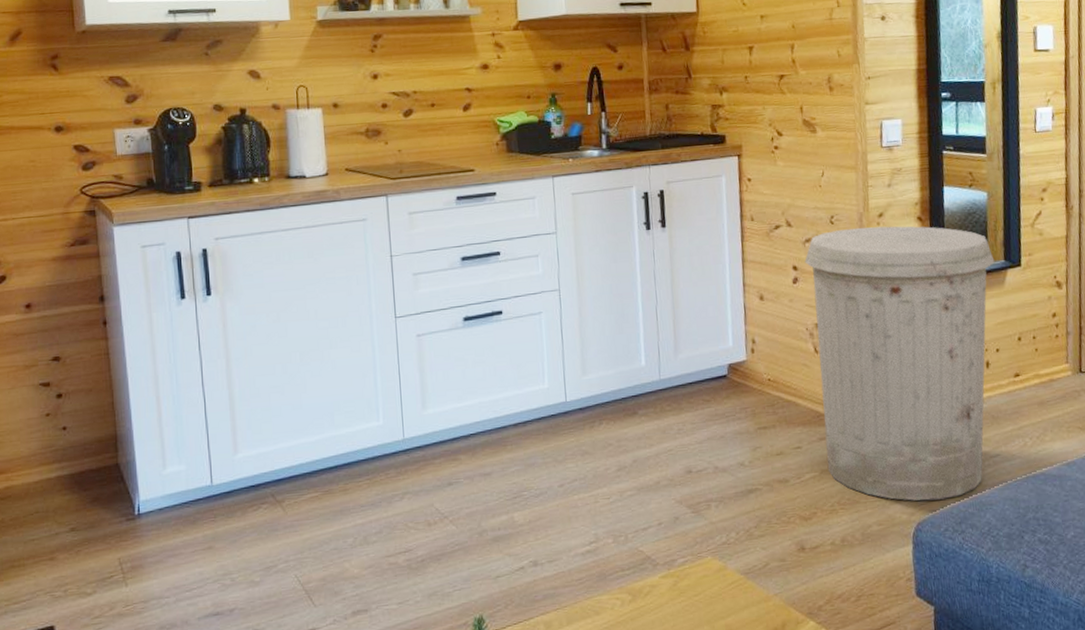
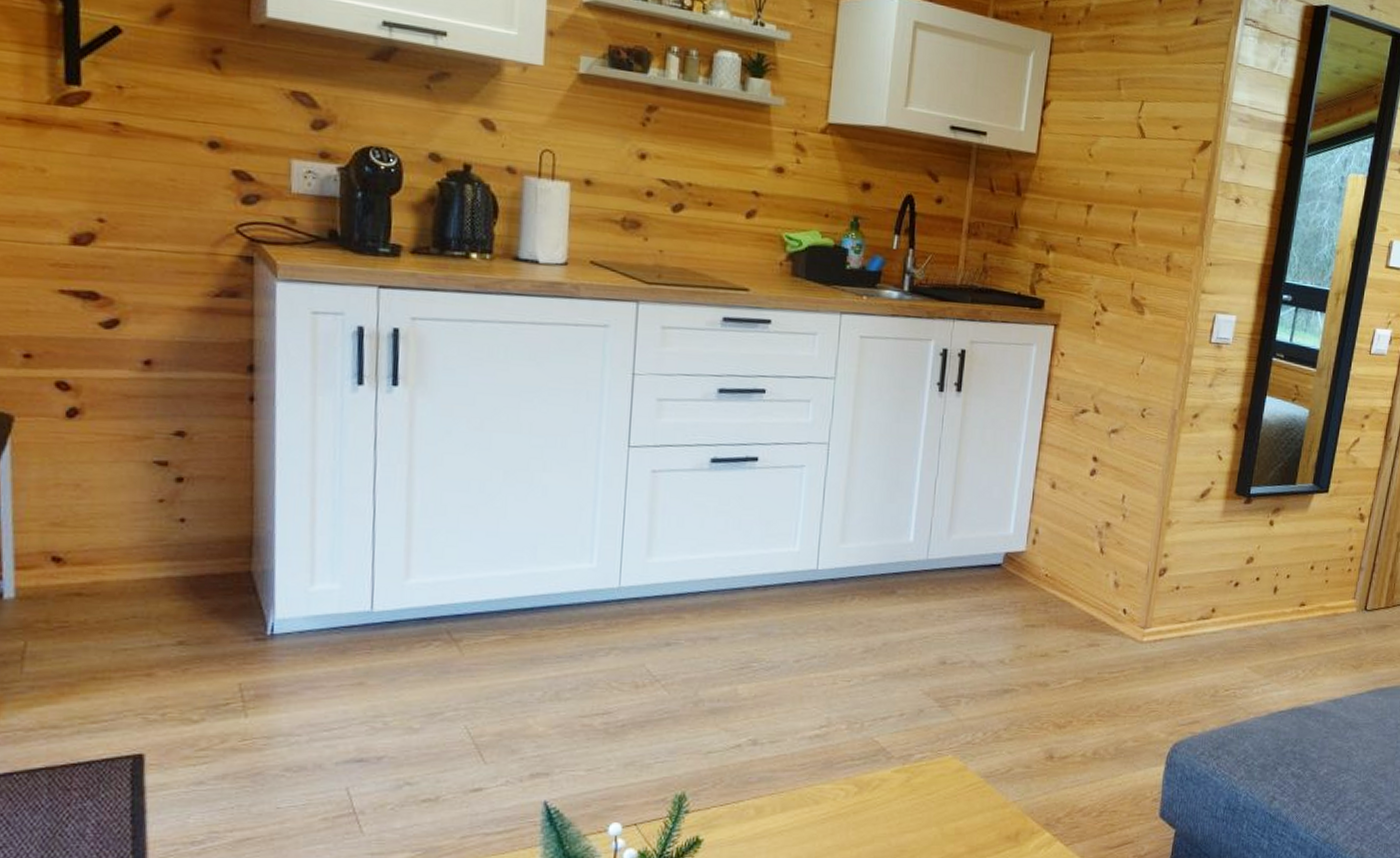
trash can: present [804,226,995,501] -> none [1092,425,1303,722]

